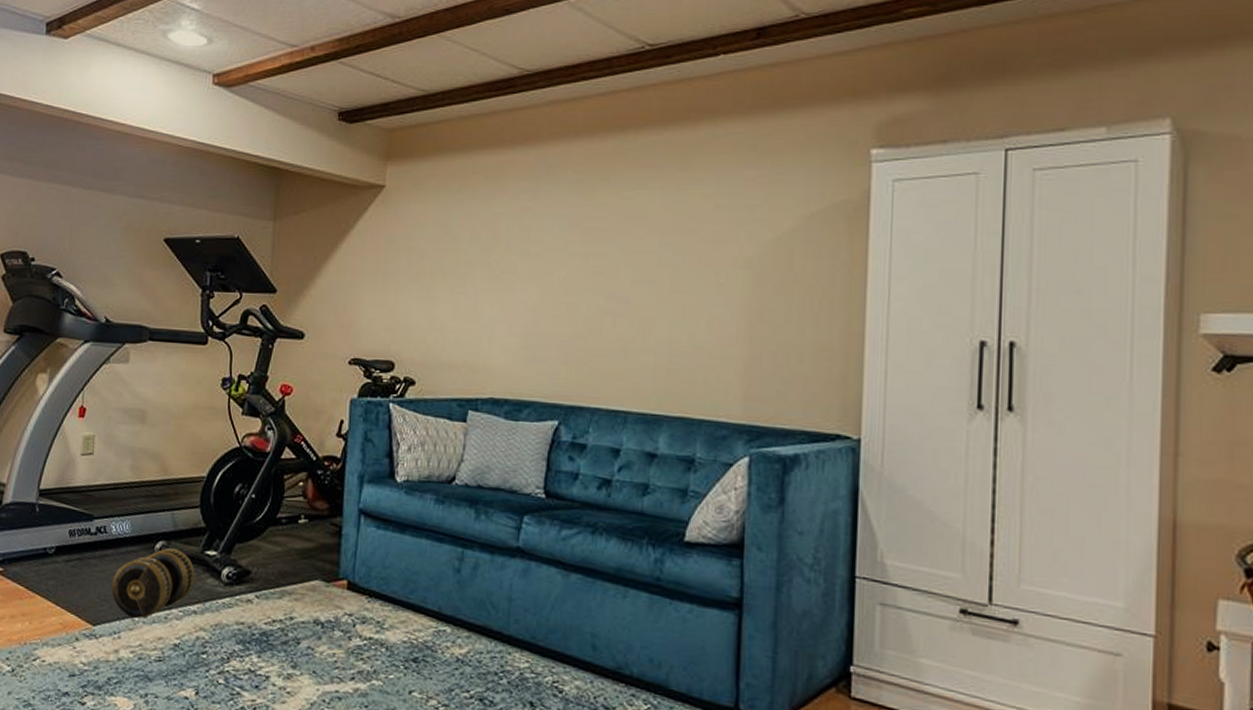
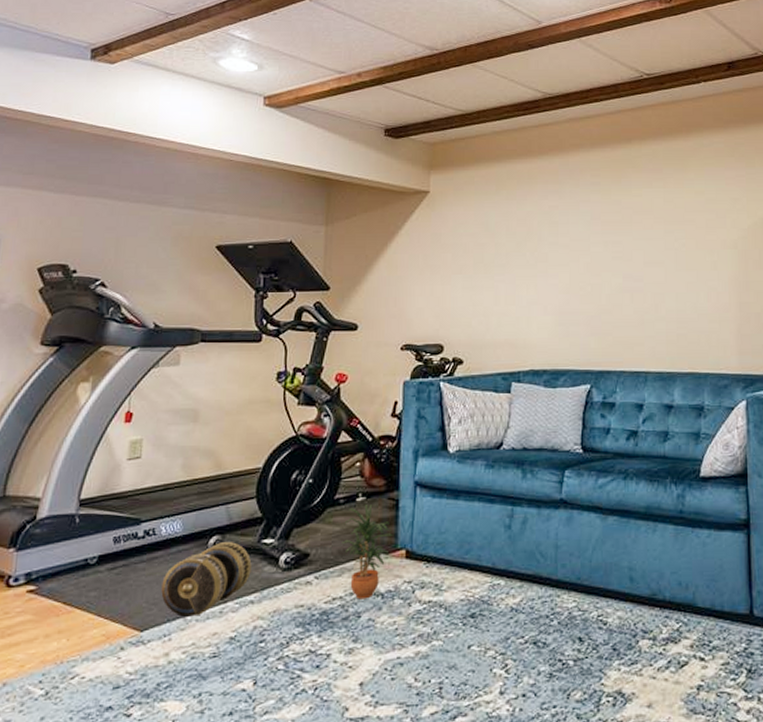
potted plant: none [283,527,337,626] -> present [342,504,395,599]

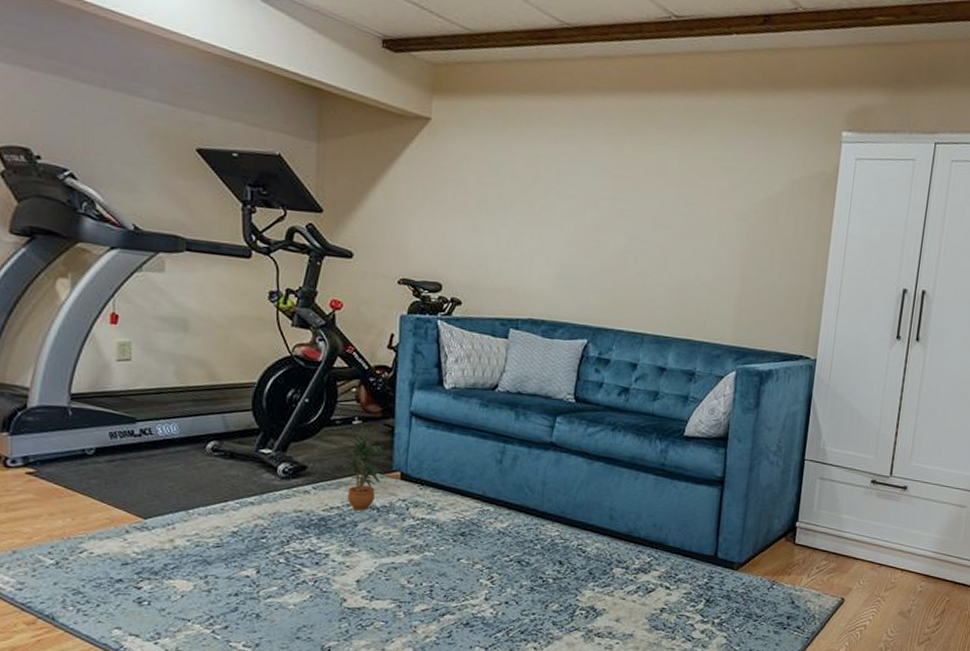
dumbbell: present [161,542,252,617] -> none [162,447,250,511]

